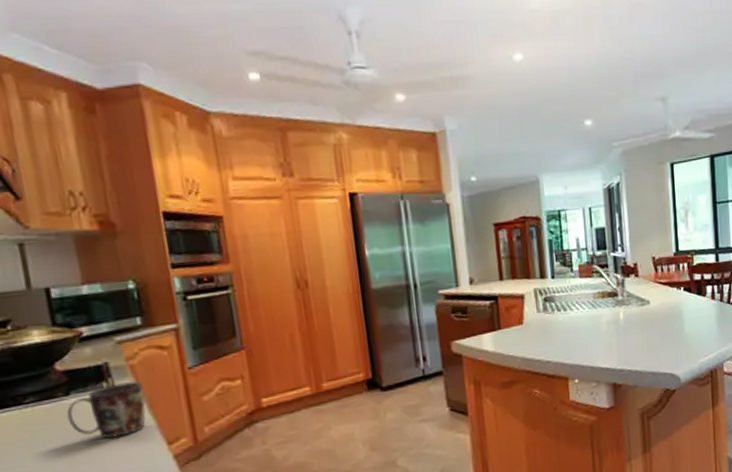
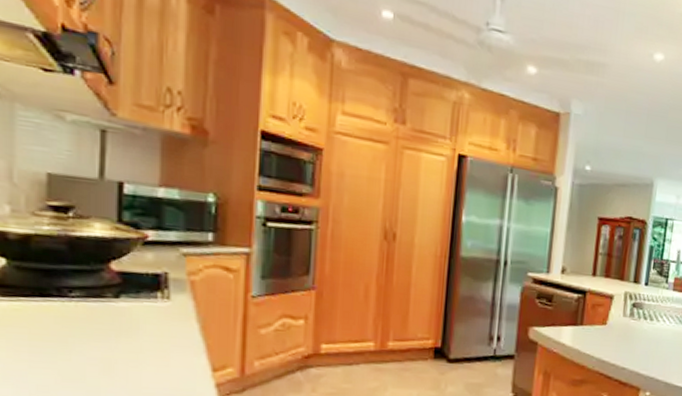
mug: present [66,381,146,439] -> none [111,296,200,353]

